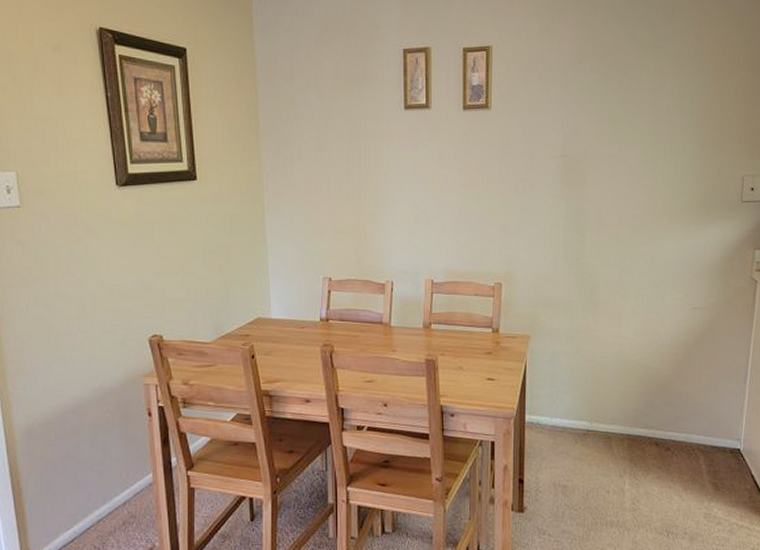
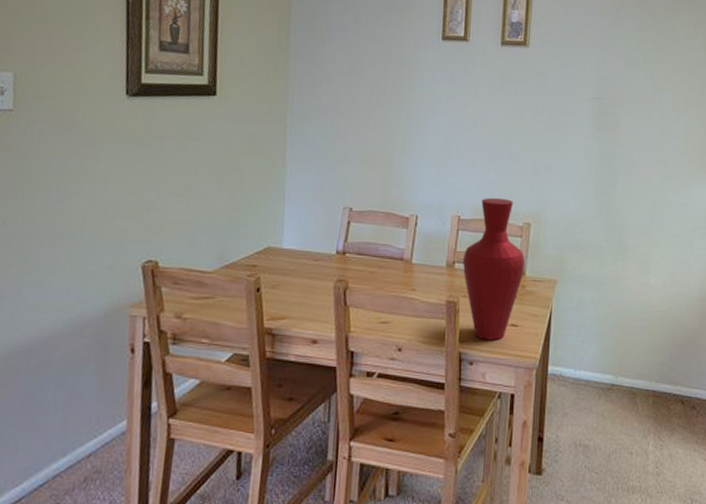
vase: none [439,260,499,394] -> present [463,197,526,340]

